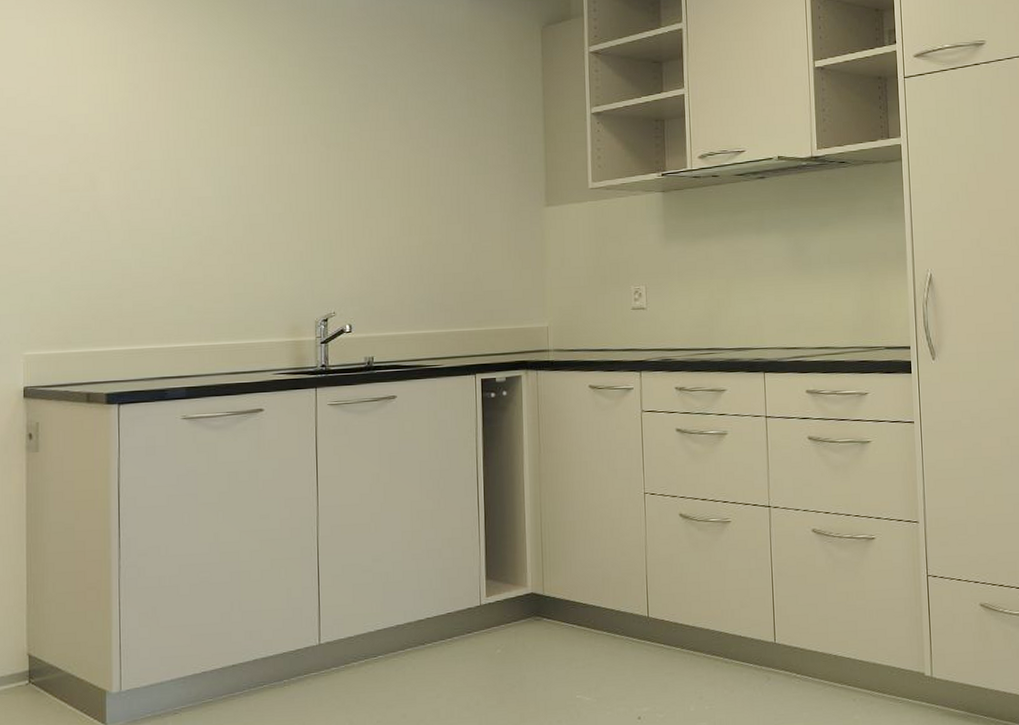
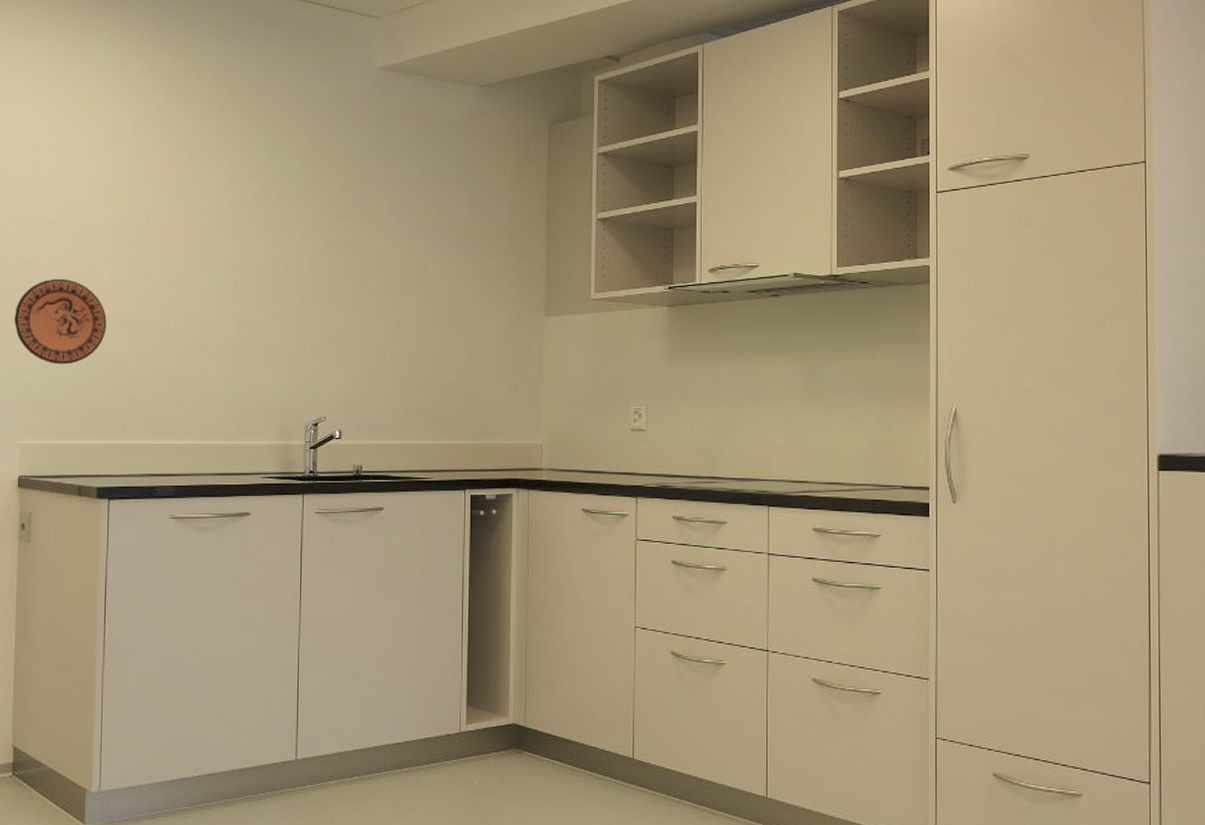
decorative plate: none [13,190,110,276] -> present [14,278,107,365]

